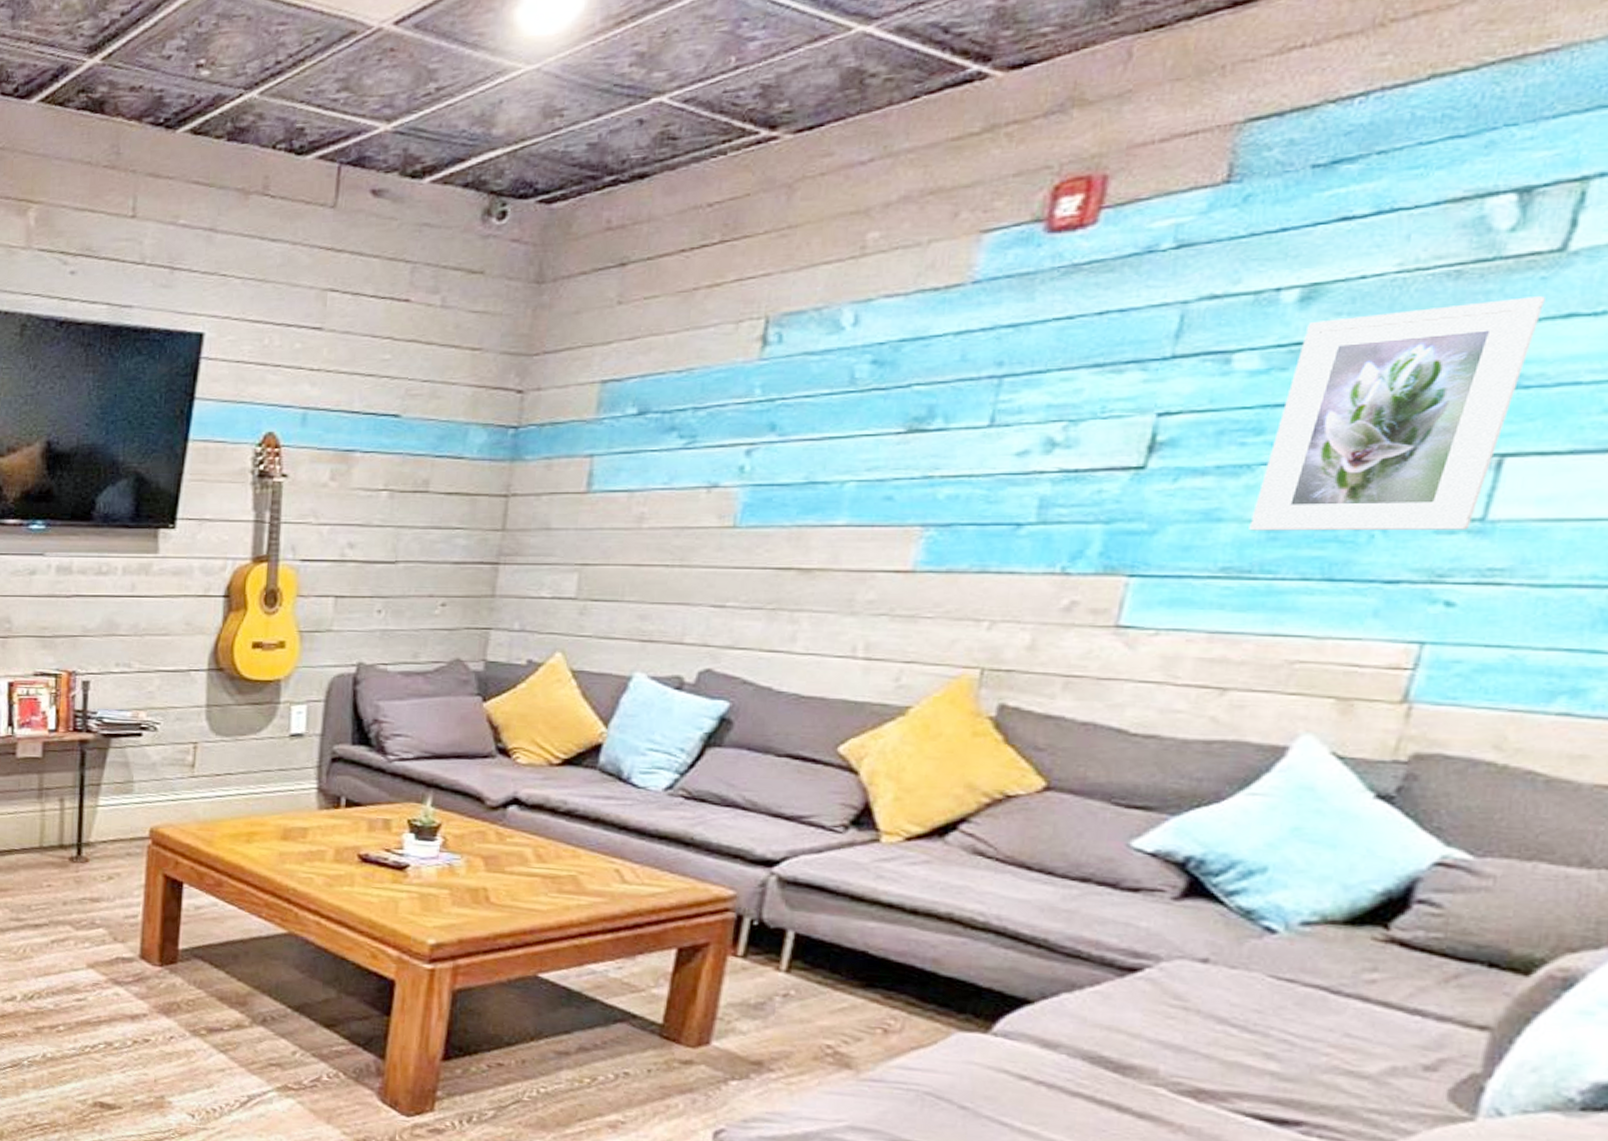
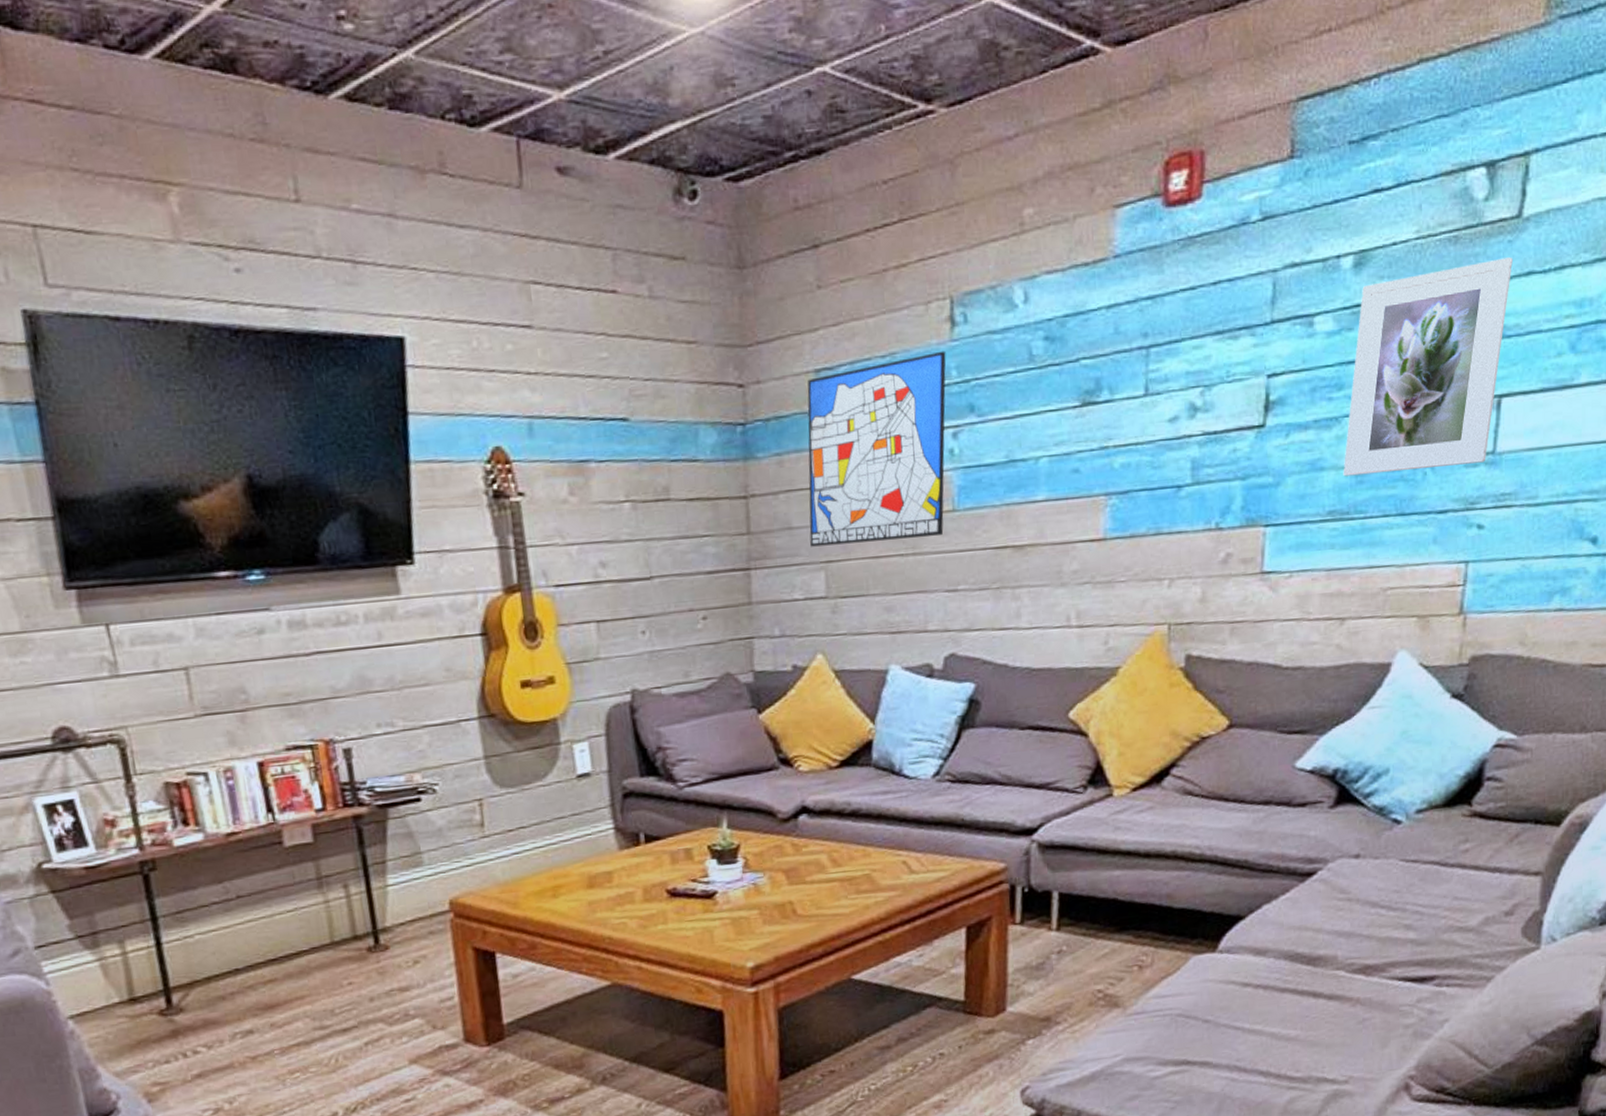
wall art: none [567,369,752,550] -> present [807,350,946,547]

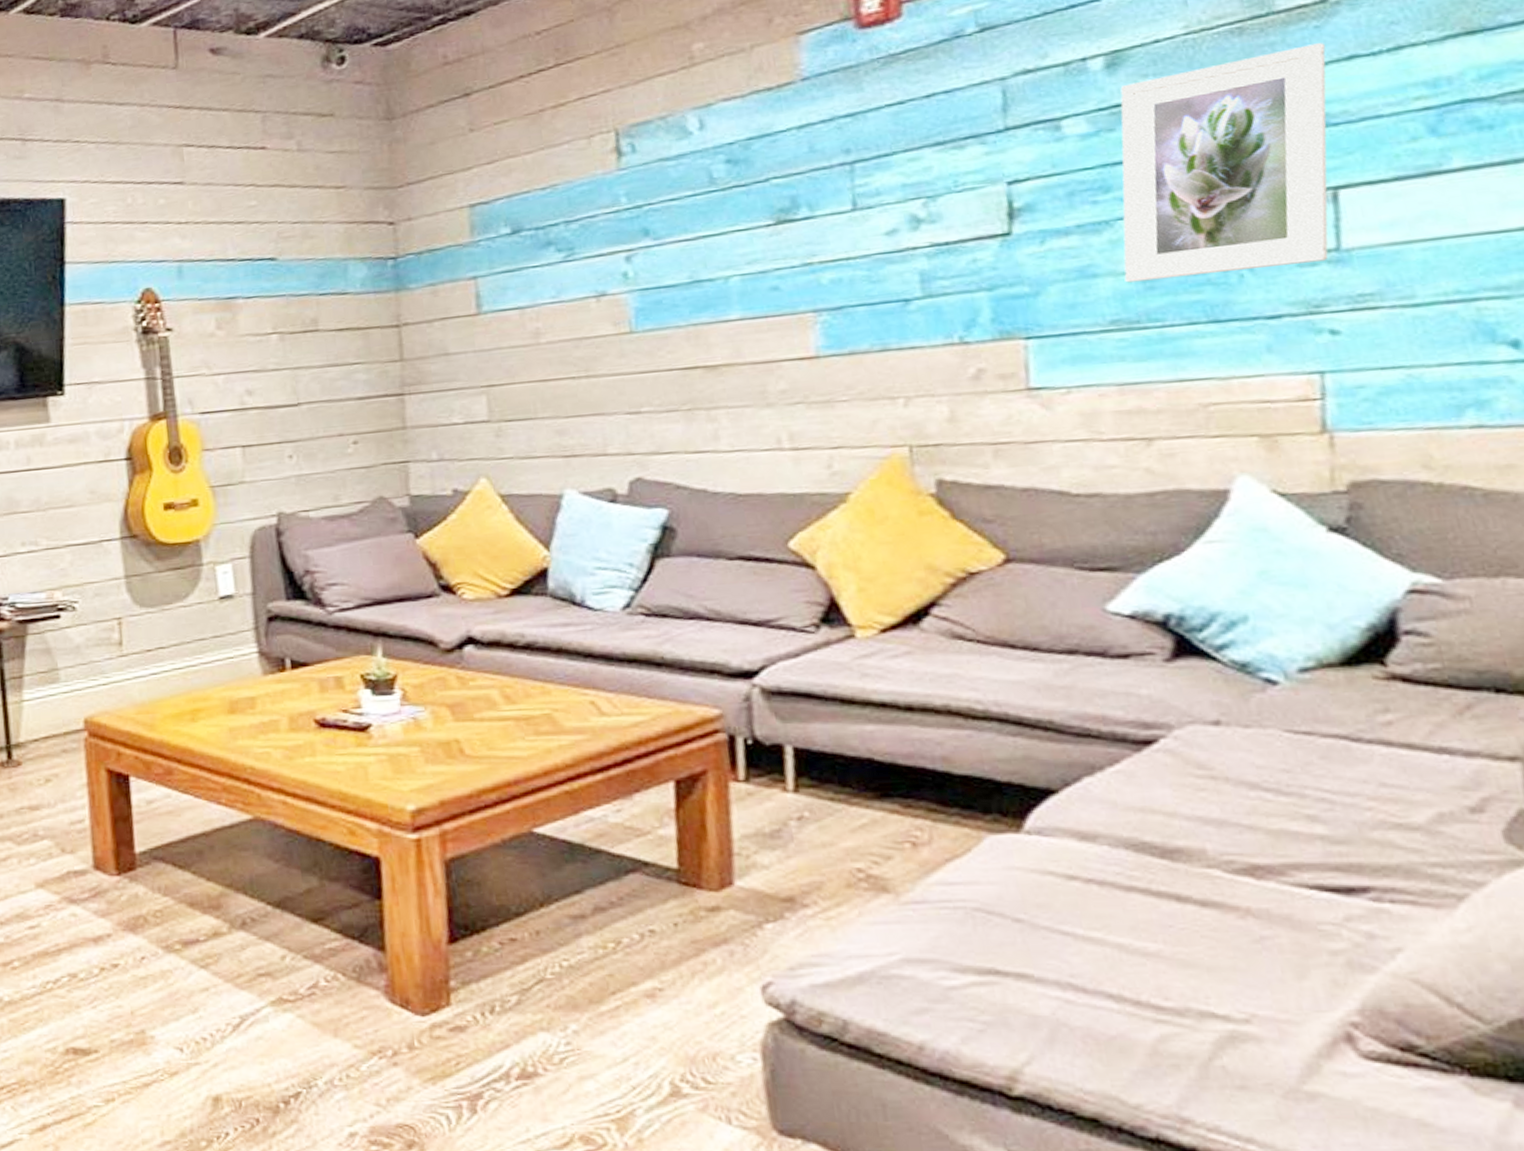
wall art: present [807,350,946,547] -> none [461,179,621,372]

